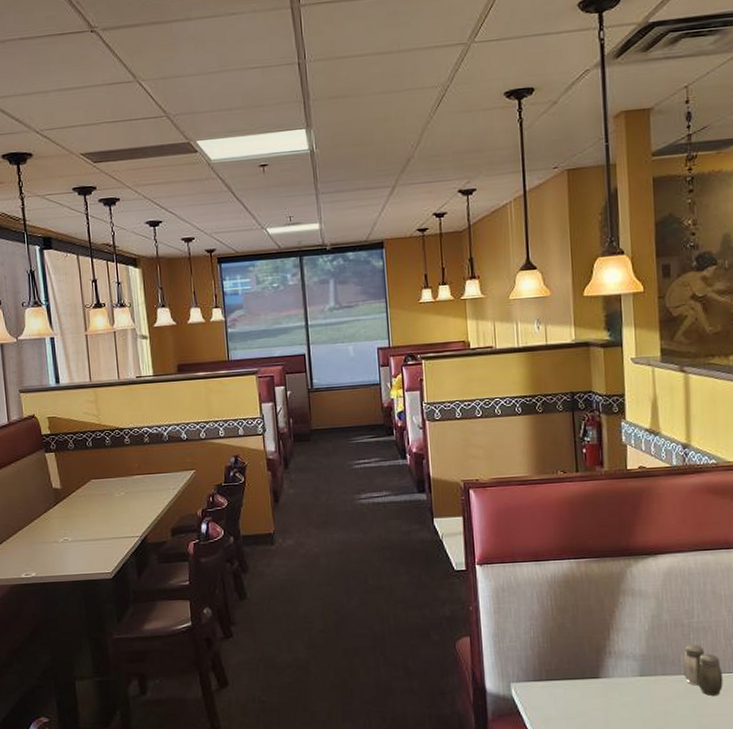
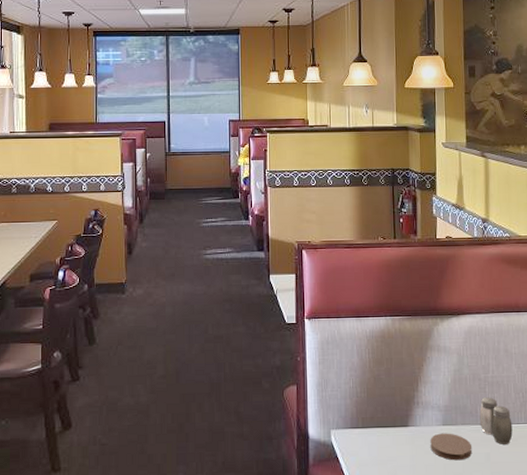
coaster: none [625,684,675,714] -> present [430,433,472,461]

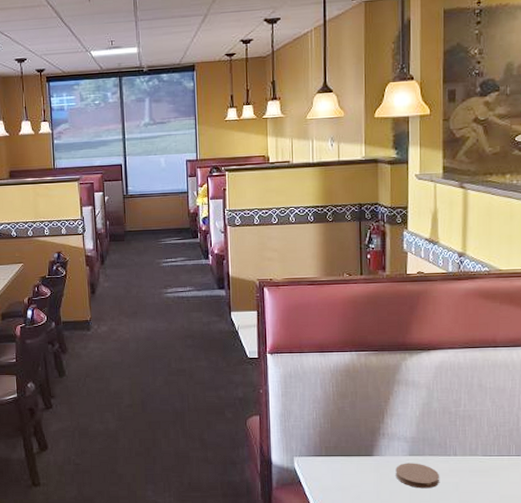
salt and pepper shaker: present [479,397,513,444] -> none [449,430,484,475]

